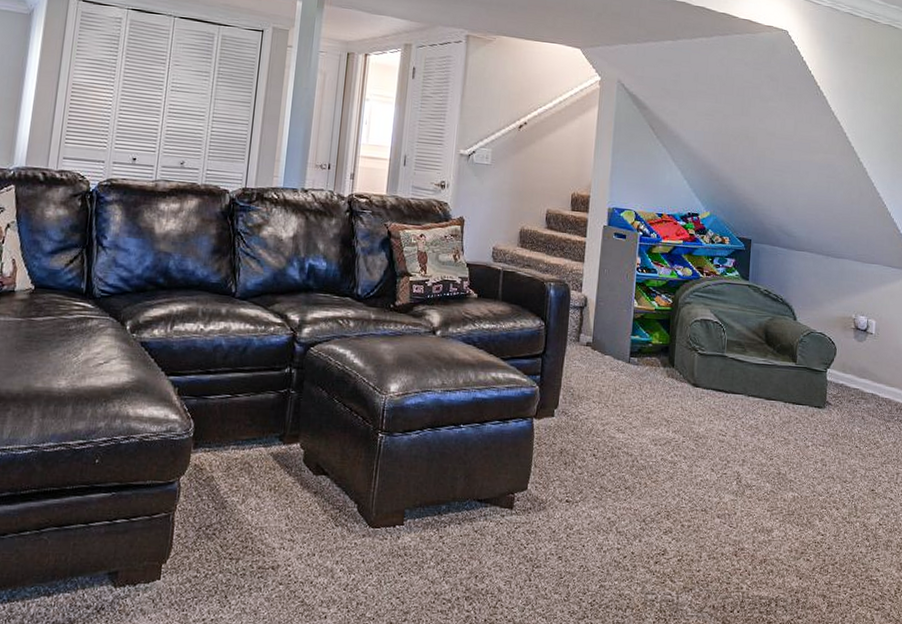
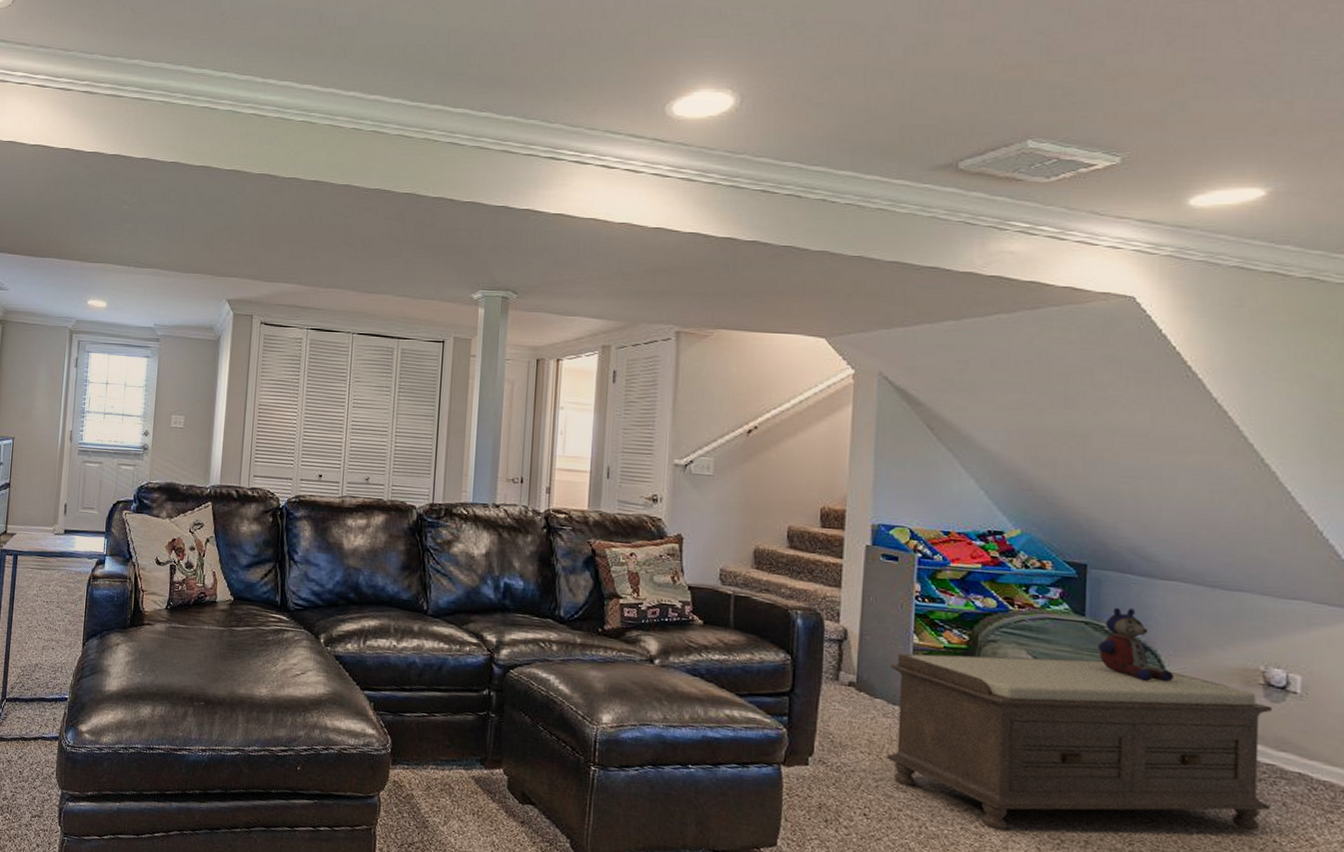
bench: none [611,315,858,458] -> present [886,653,1272,832]
stuffed bear: none [756,273,802,330] -> present [1098,607,1173,682]

